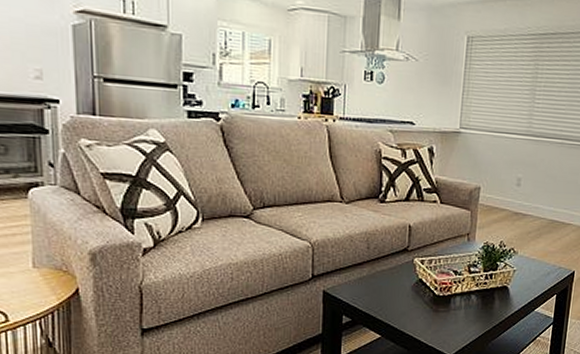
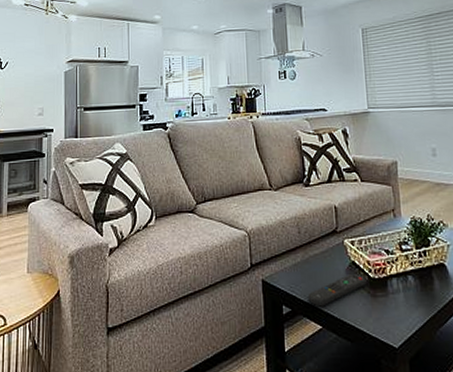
remote control: none [370,289,430,318] -> present [308,273,365,307]

